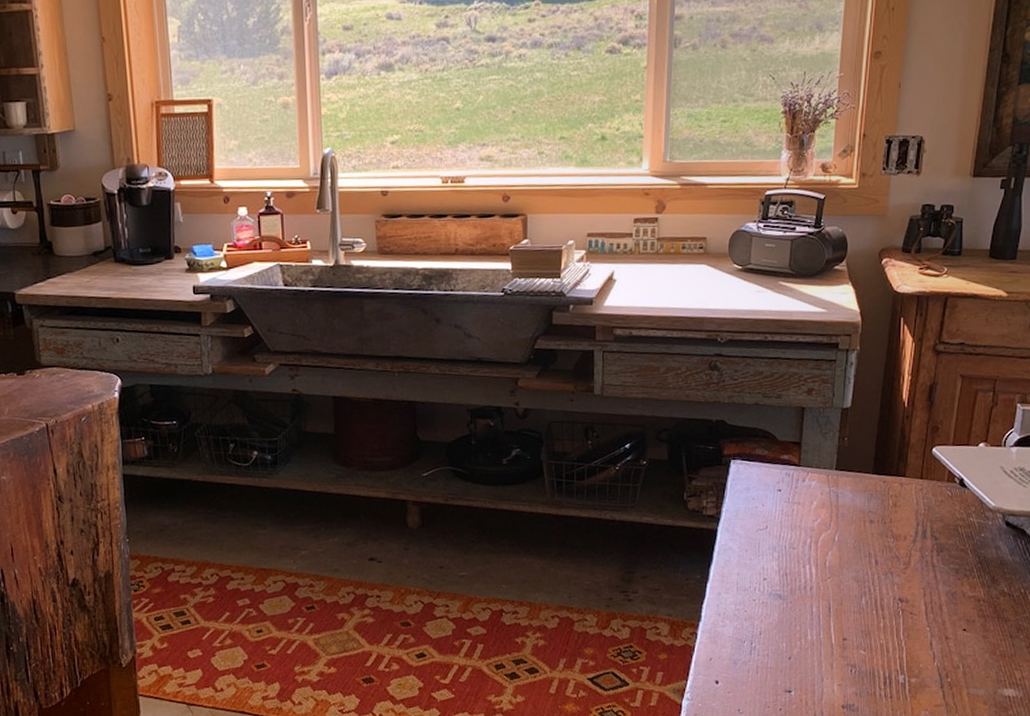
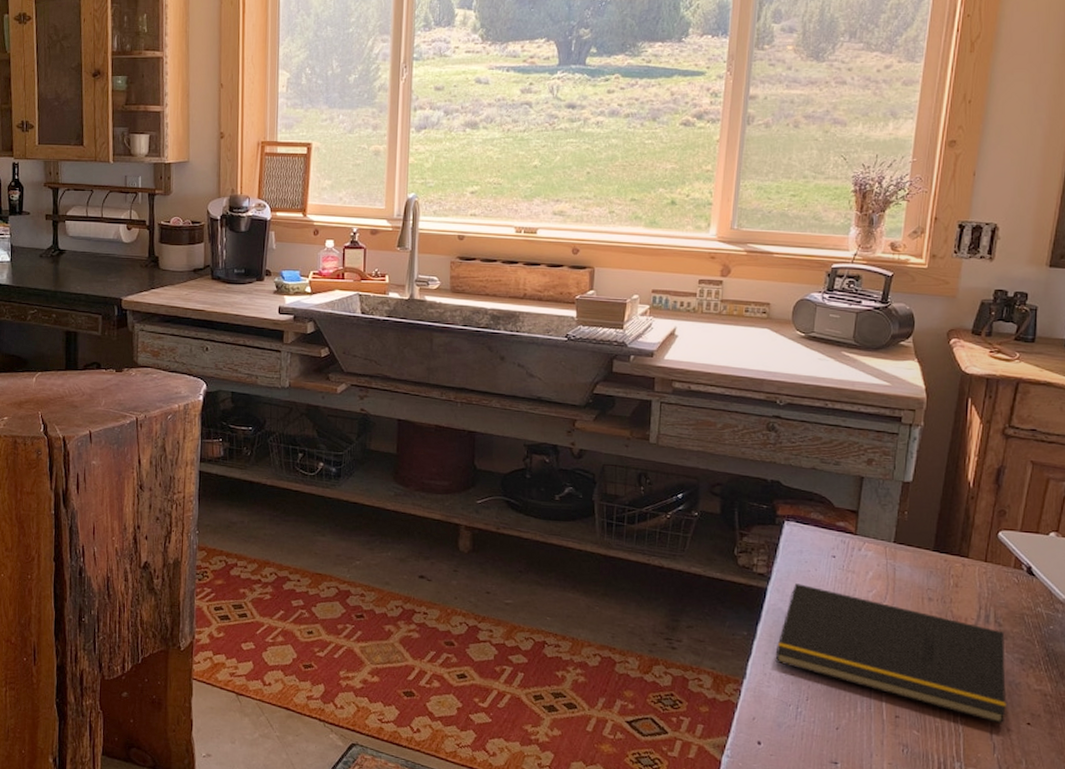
notepad: none [728,521,944,634] -> present [775,583,1006,725]

